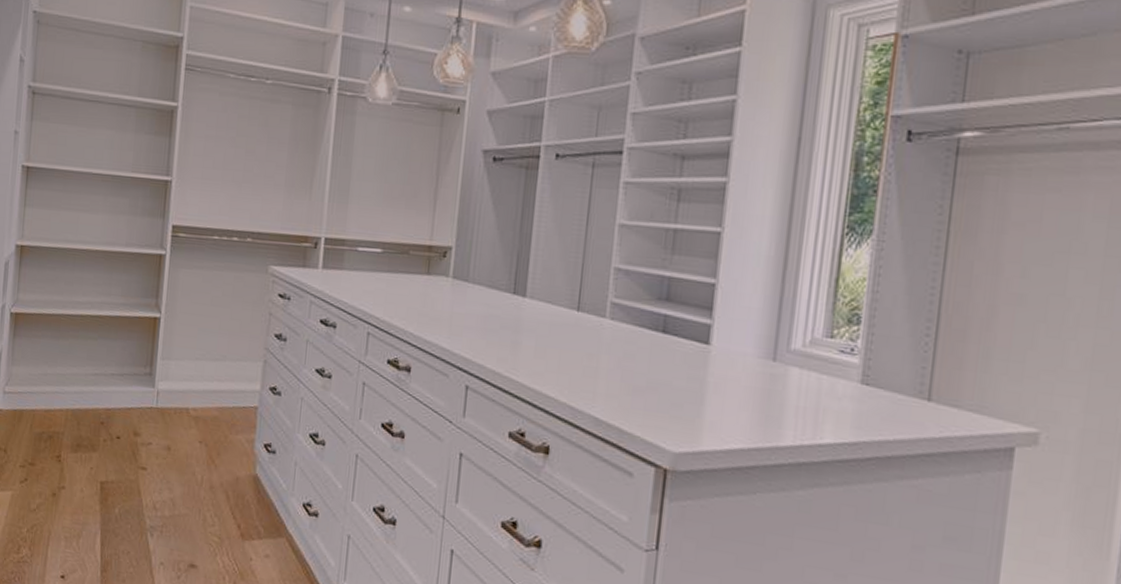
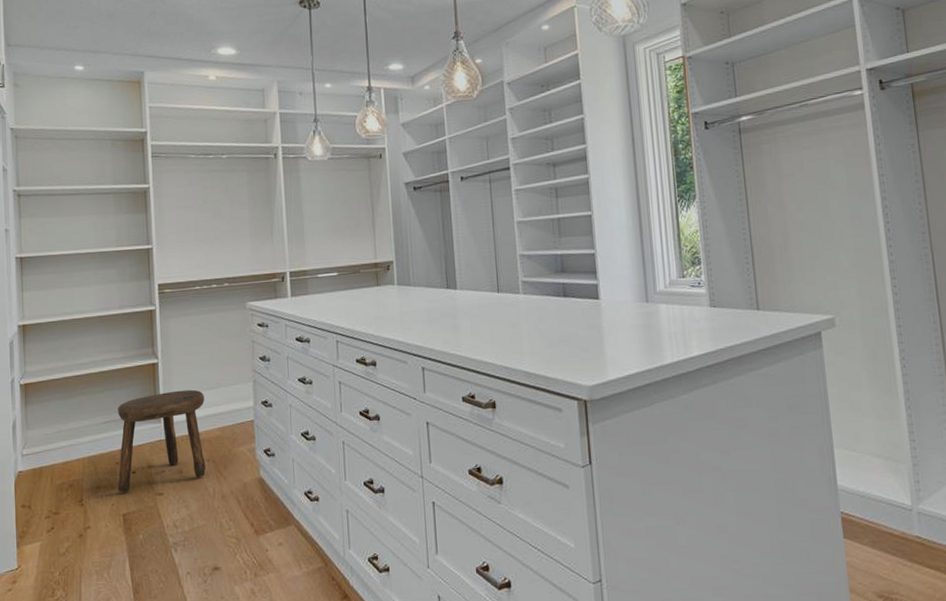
stool: none [99,353,206,460] -> present [118,389,206,492]

